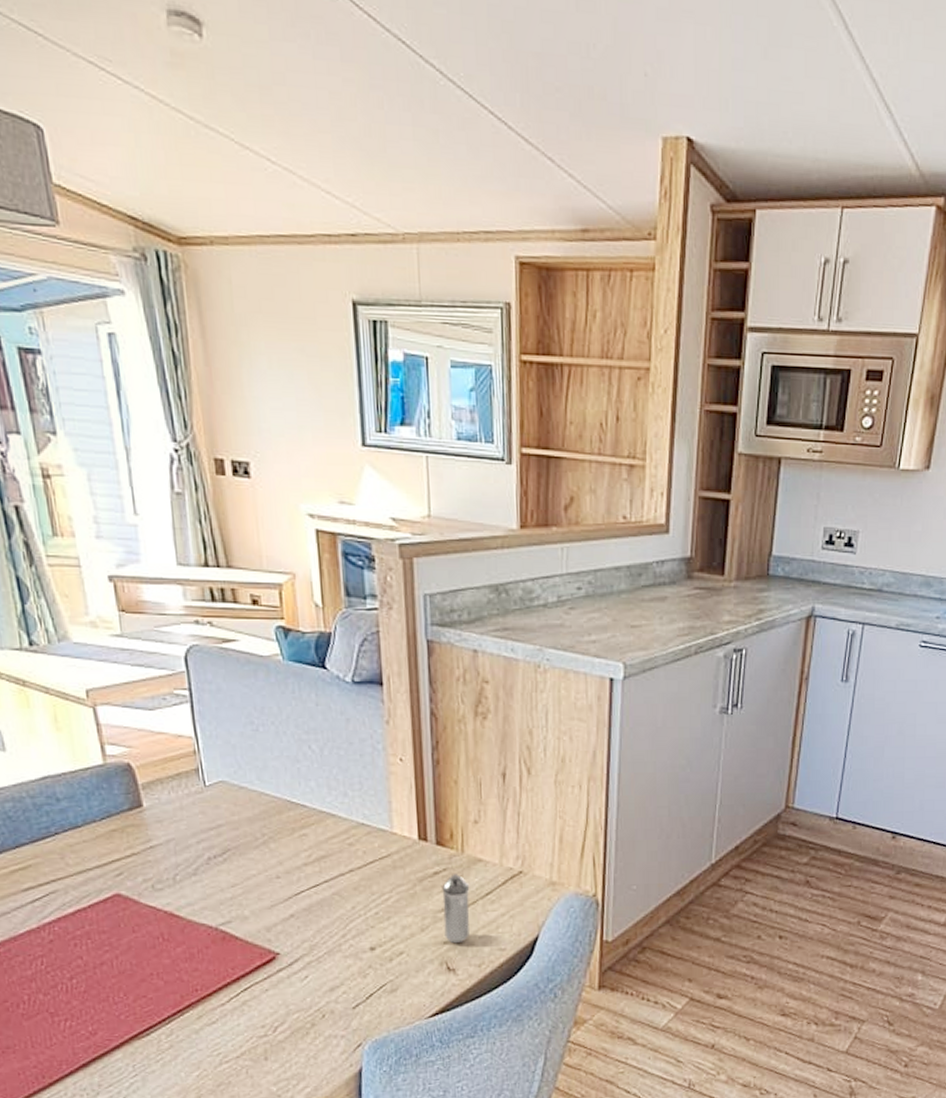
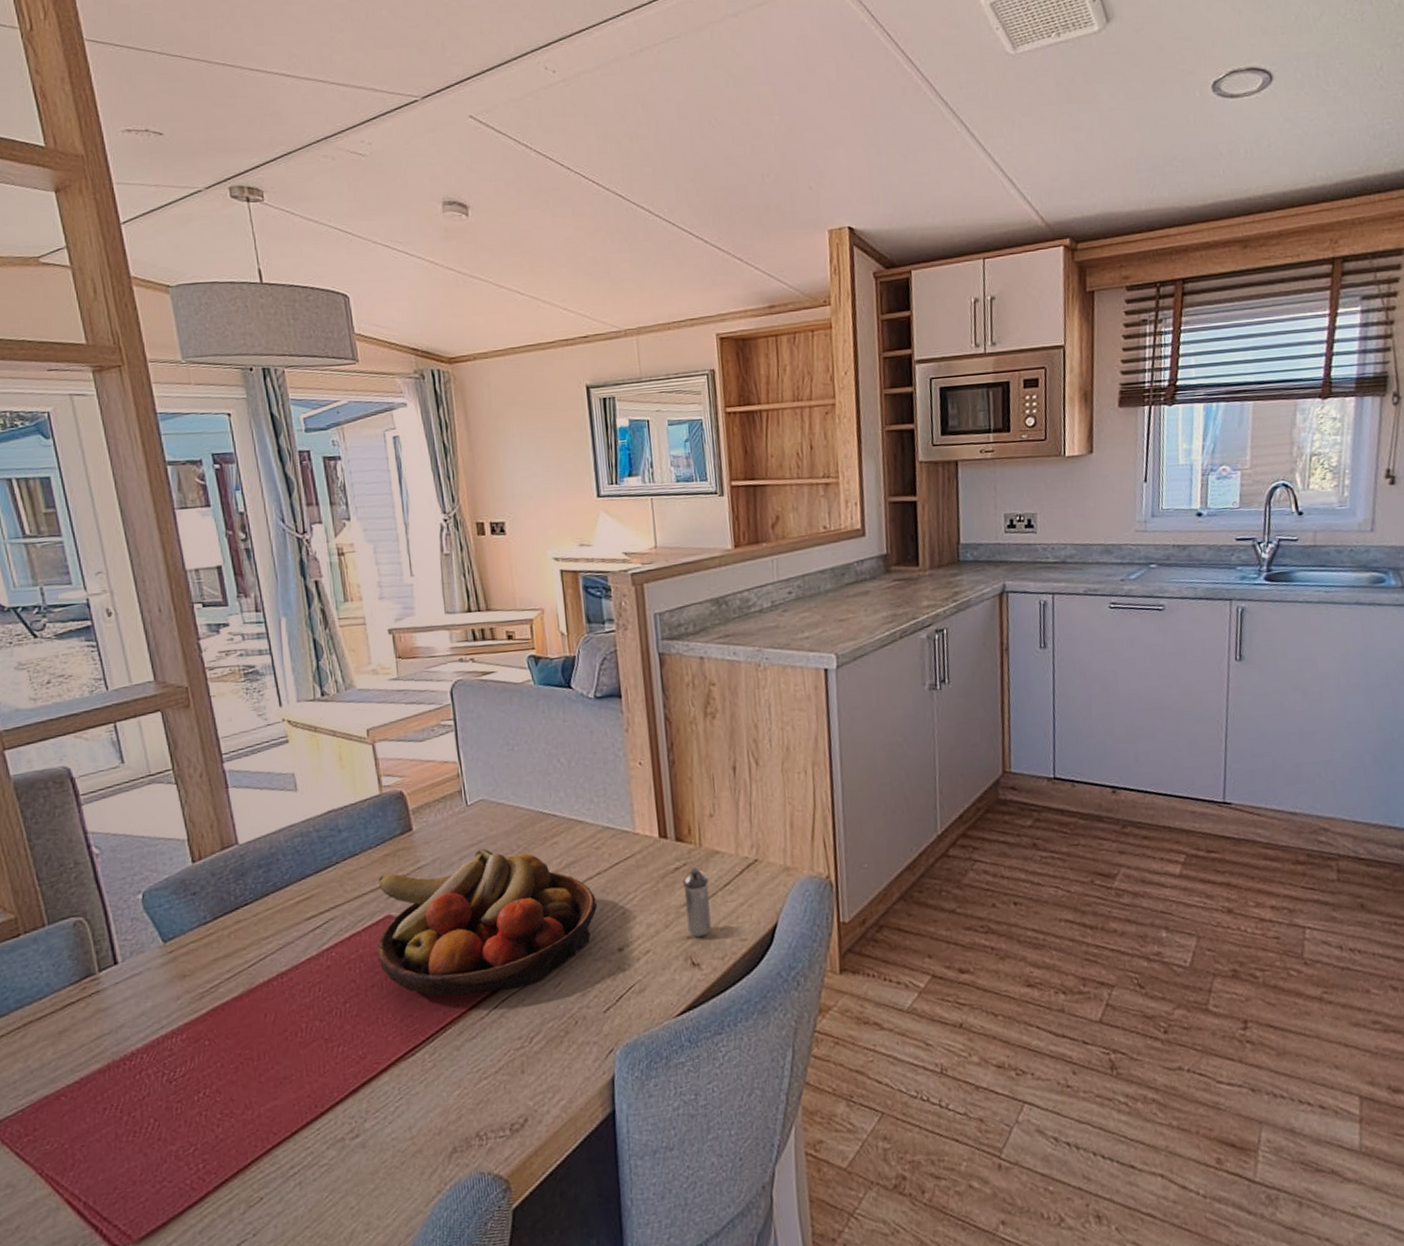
fruit bowl: none [104,833,349,981] -> present [376,848,598,997]

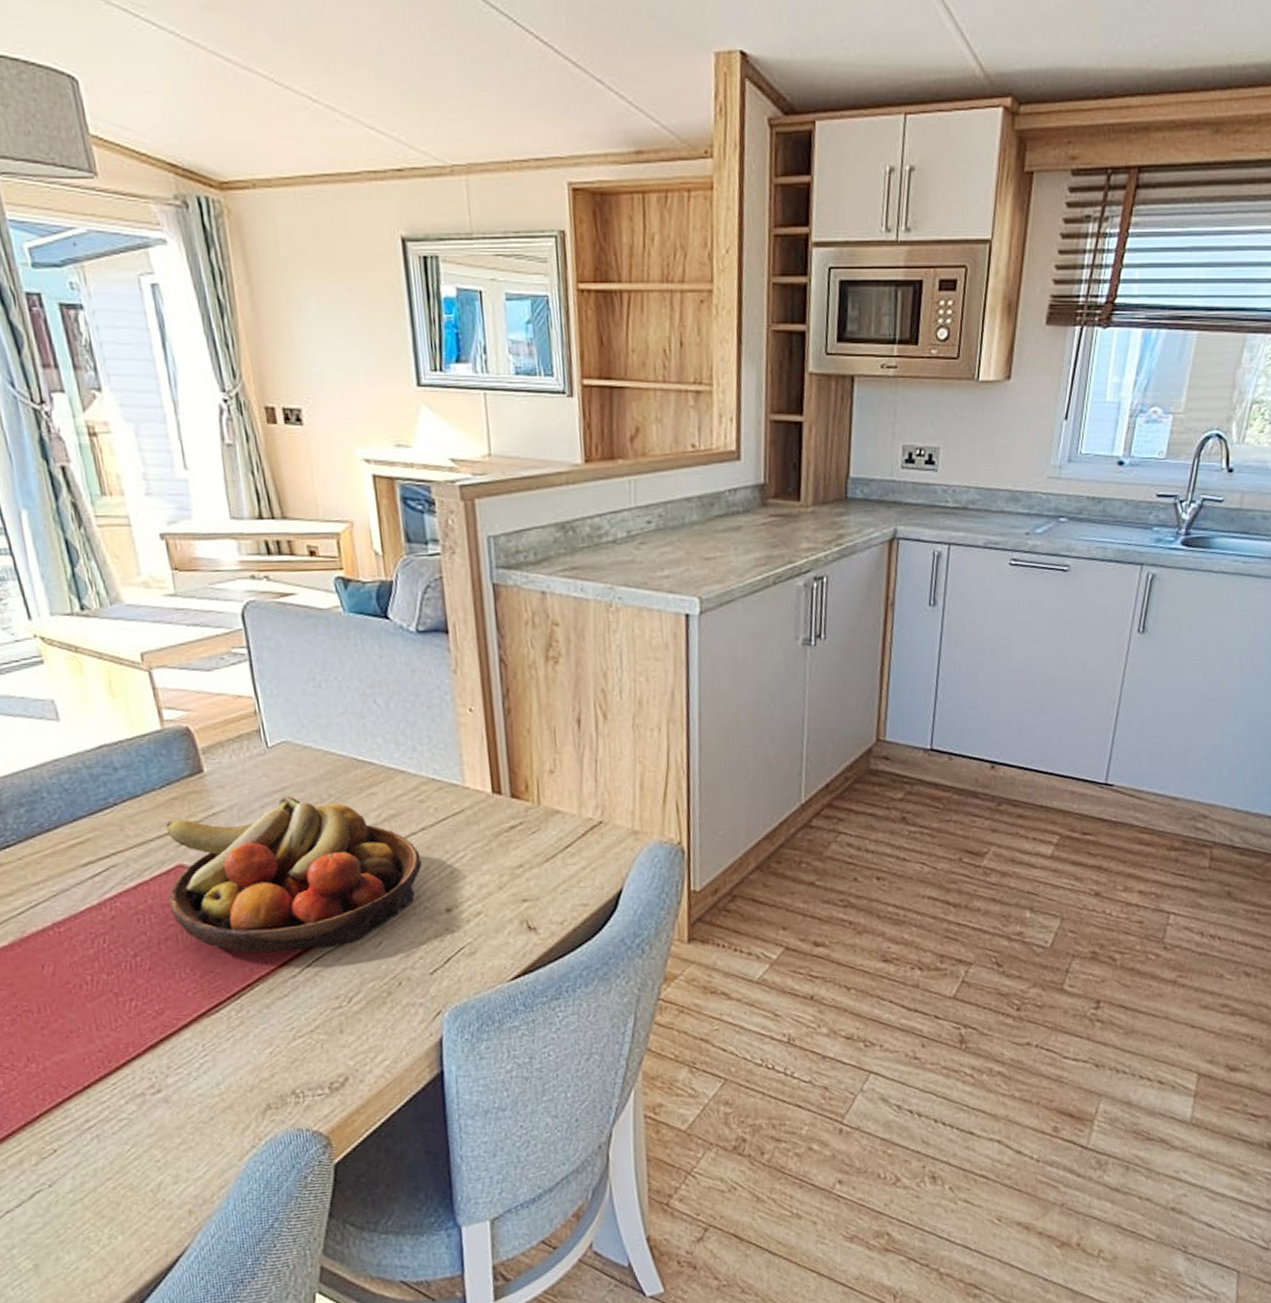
shaker: present [683,867,711,938] -> none [519,827,550,901]

